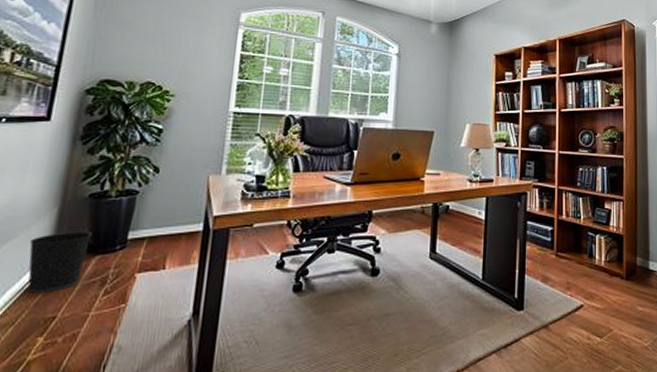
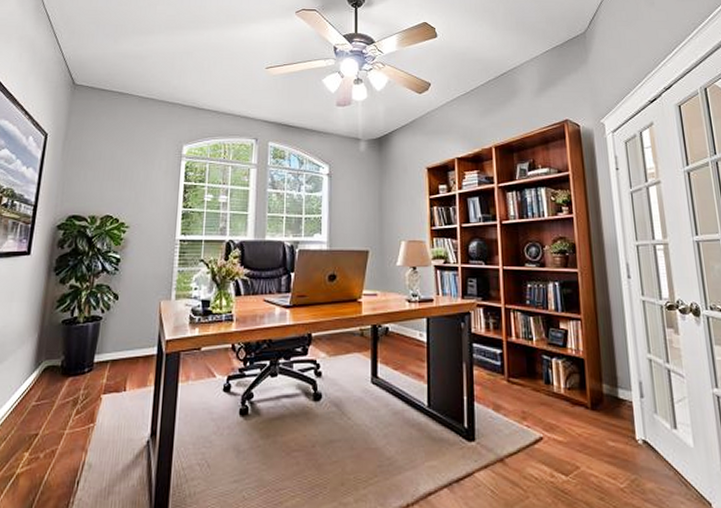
wastebasket: present [27,231,93,293] -> none [15,355,66,412]

